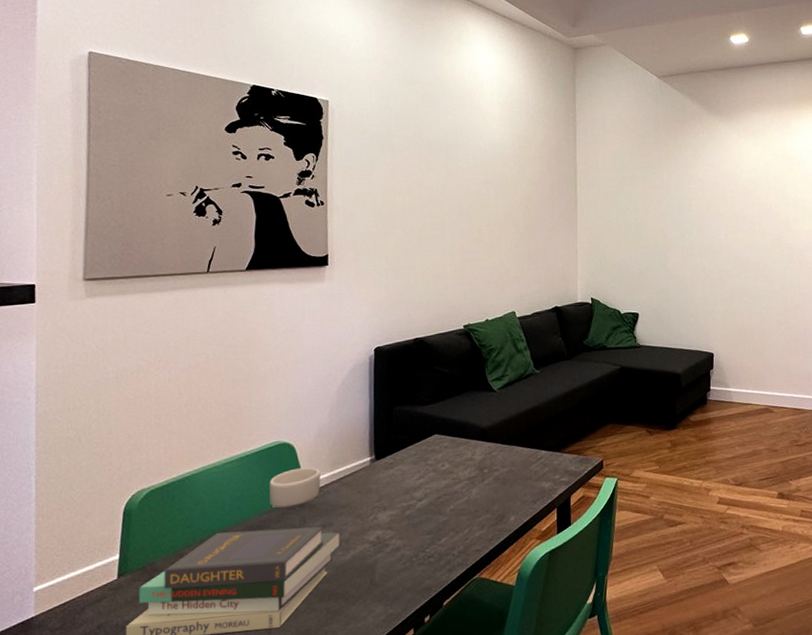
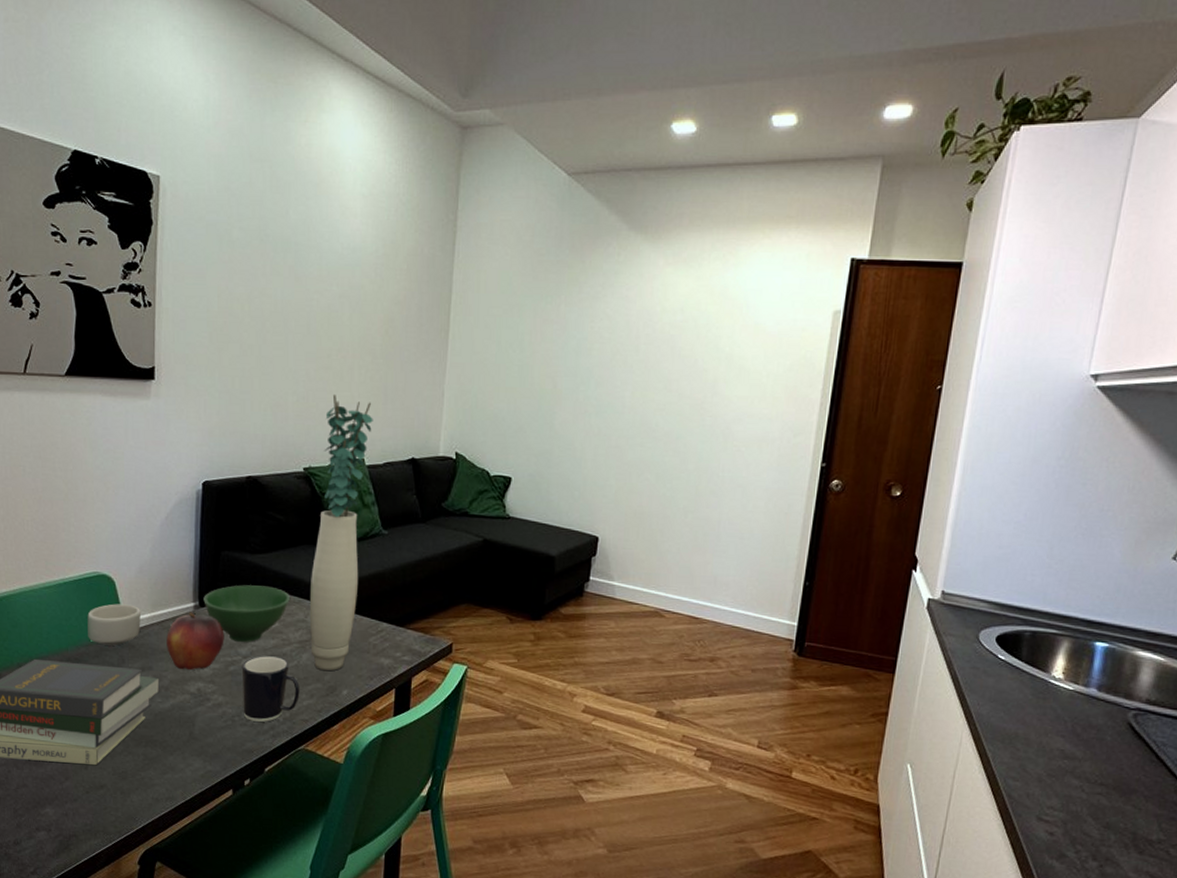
fruit: none [345,465,400,521] -> present [166,612,224,671]
bowl: none [379,432,459,487] -> present [203,585,291,642]
mug: none [417,494,472,560] -> present [241,655,300,723]
vase: none [475,261,521,502] -> present [309,394,373,672]

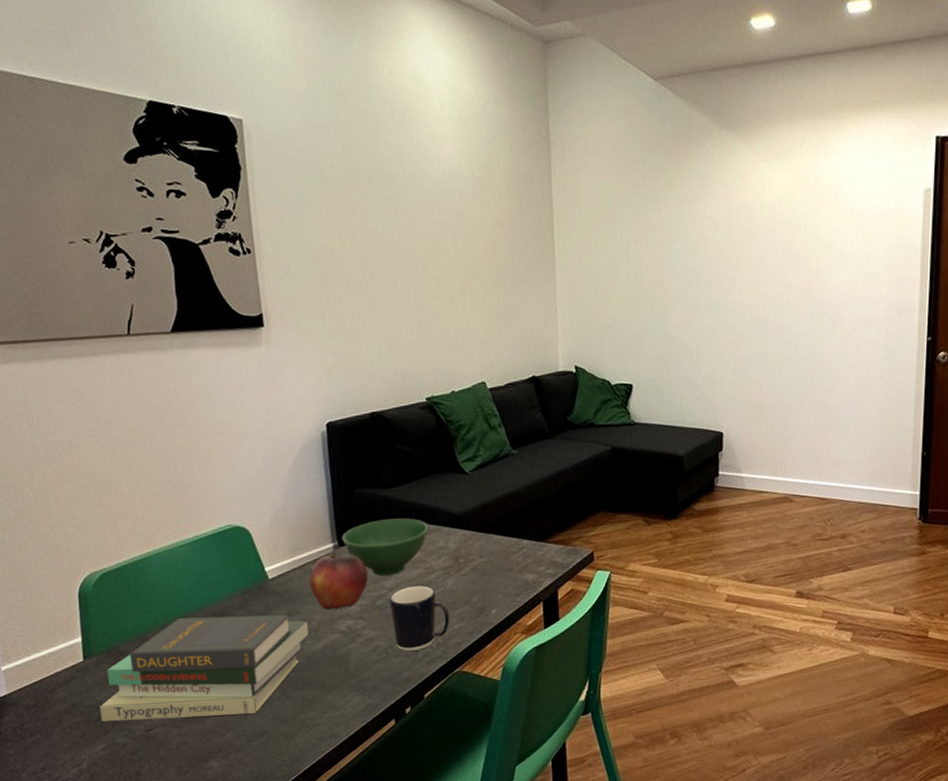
mug: present [87,603,141,646] -> none [226,552,283,596]
vase: present [309,394,373,672] -> none [441,321,495,594]

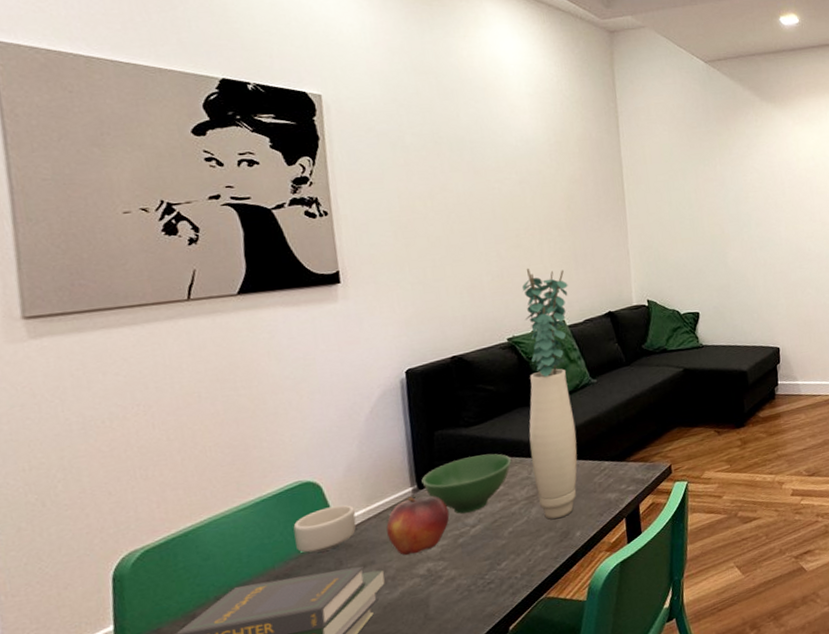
mug: none [226,552,283,596] -> present [293,504,357,553]
mug: present [388,584,450,652] -> none [471,517,535,586]
vase: none [441,321,495,594] -> present [521,268,578,520]

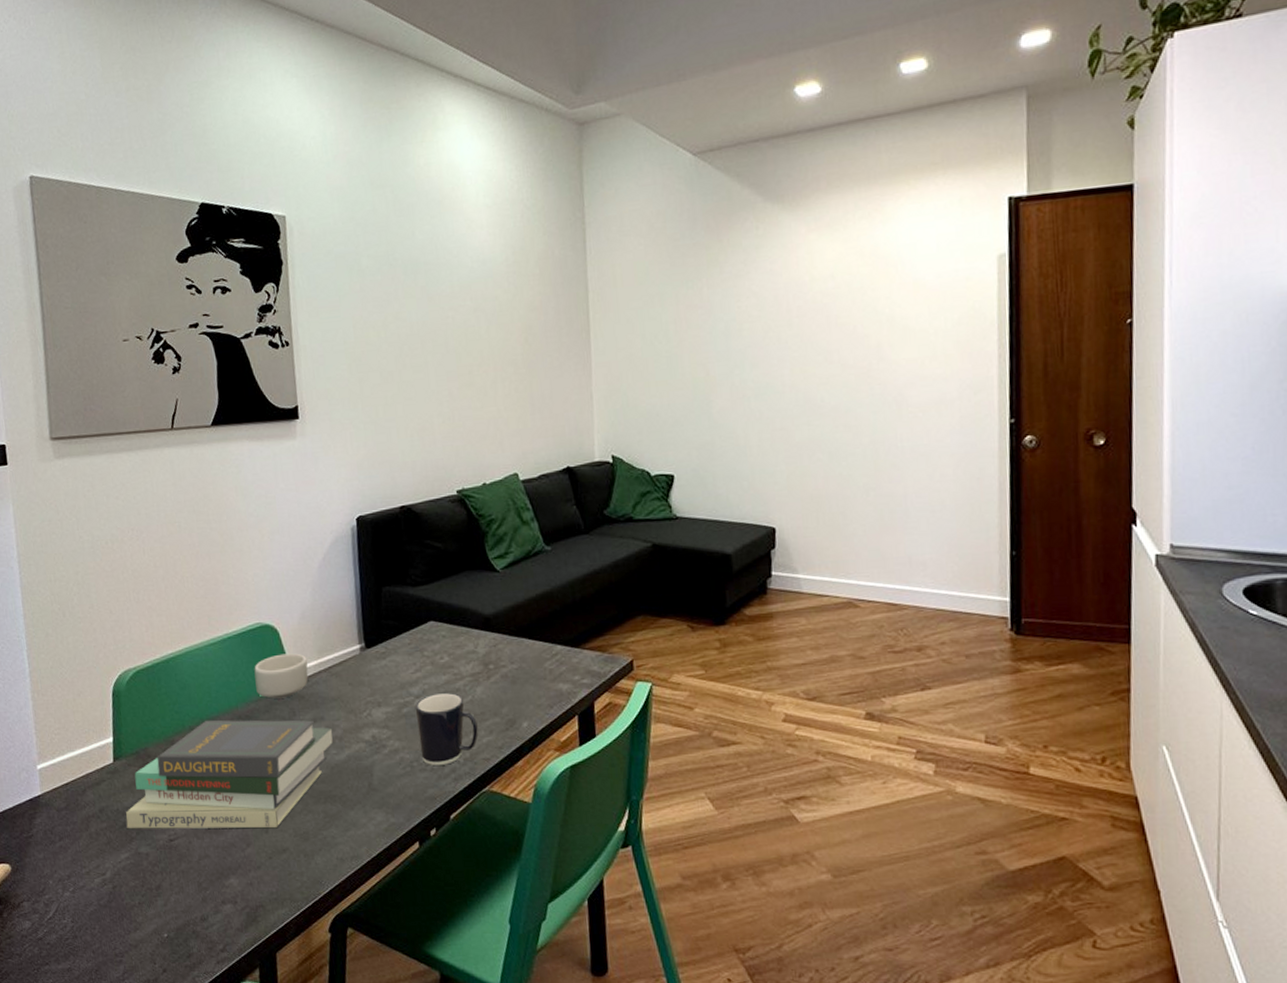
fruit: present [386,495,450,556] -> none [335,654,395,717]
bowl: present [421,453,512,514] -> none [369,619,458,681]
mug: none [471,517,535,586] -> present [415,692,478,767]
vase: present [521,268,578,520] -> none [473,410,527,704]

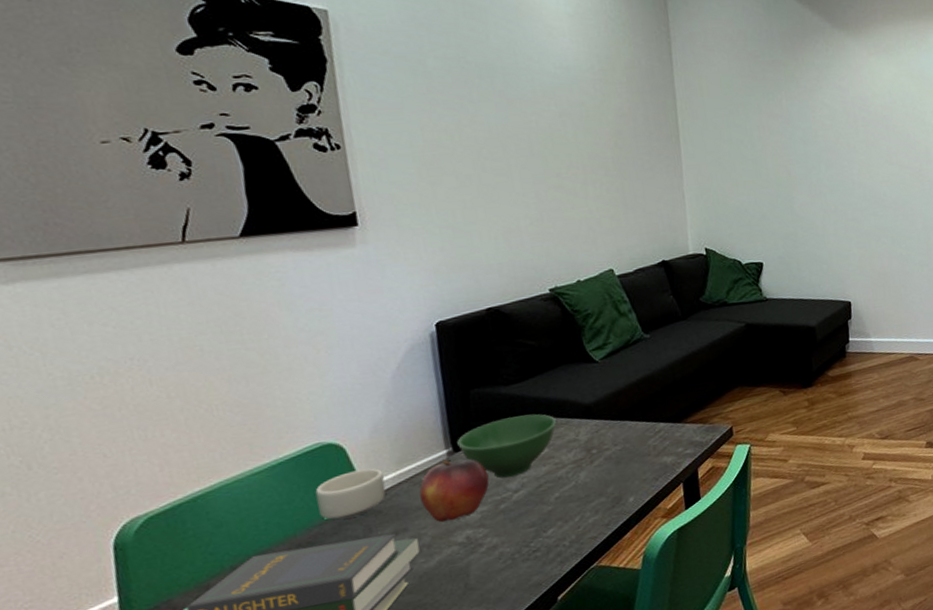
fruit: none [335,654,395,717] -> present [419,458,489,523]
bowl: none [369,619,458,681] -> present [457,414,557,478]
mug: present [415,692,478,767] -> none [513,481,584,554]

